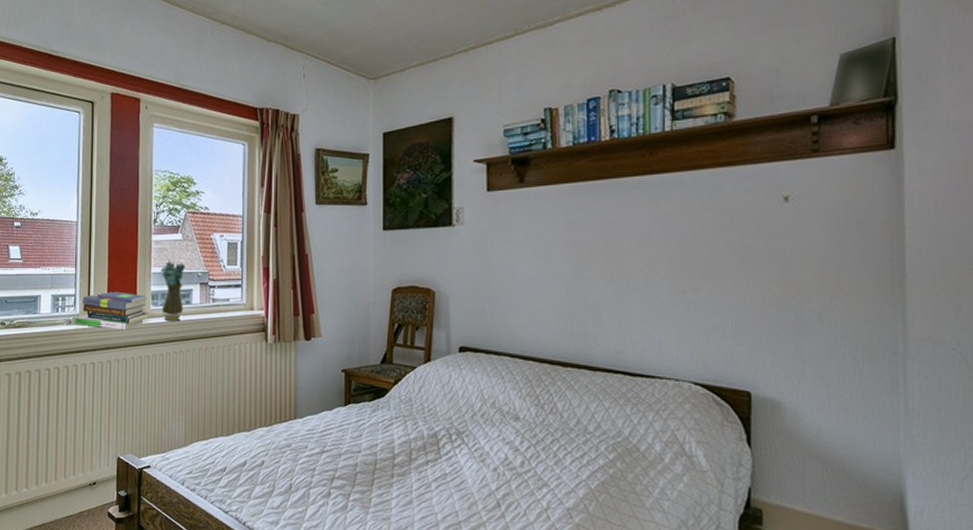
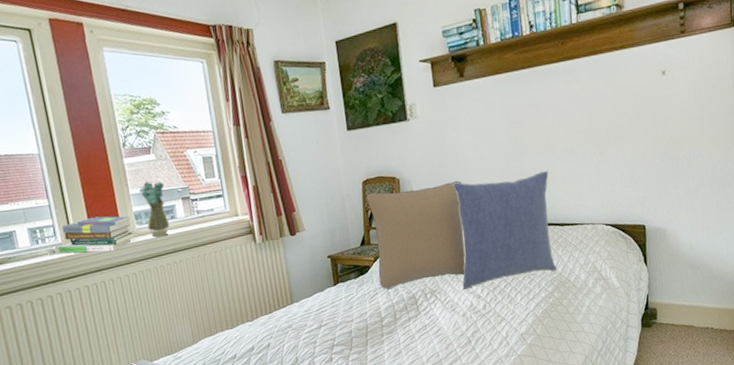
pillow: none [393,303,510,420] -> present [365,181,466,289]
pillow: none [497,303,623,437] -> present [453,170,558,289]

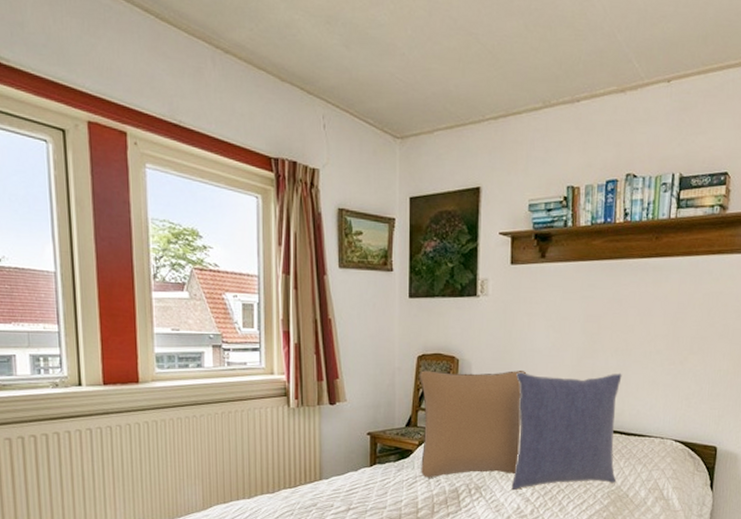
books: present [58,216,136,254] -> none [63,352,154,395]
vase: present [139,179,170,238] -> none [165,319,195,386]

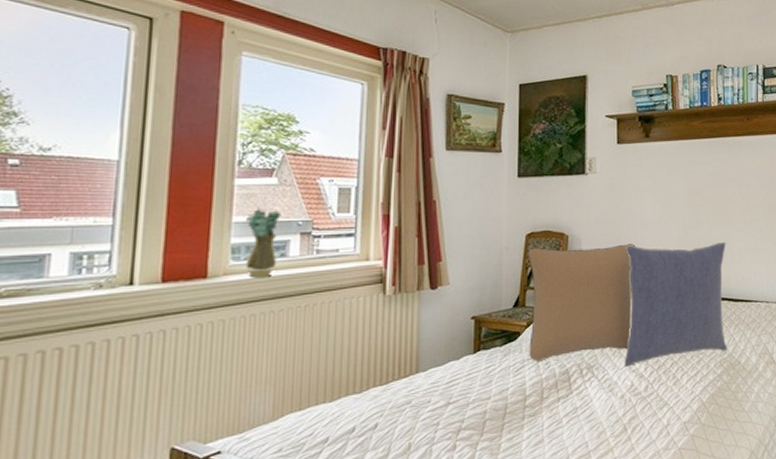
vase: none [165,319,195,386] -> present [245,206,282,278]

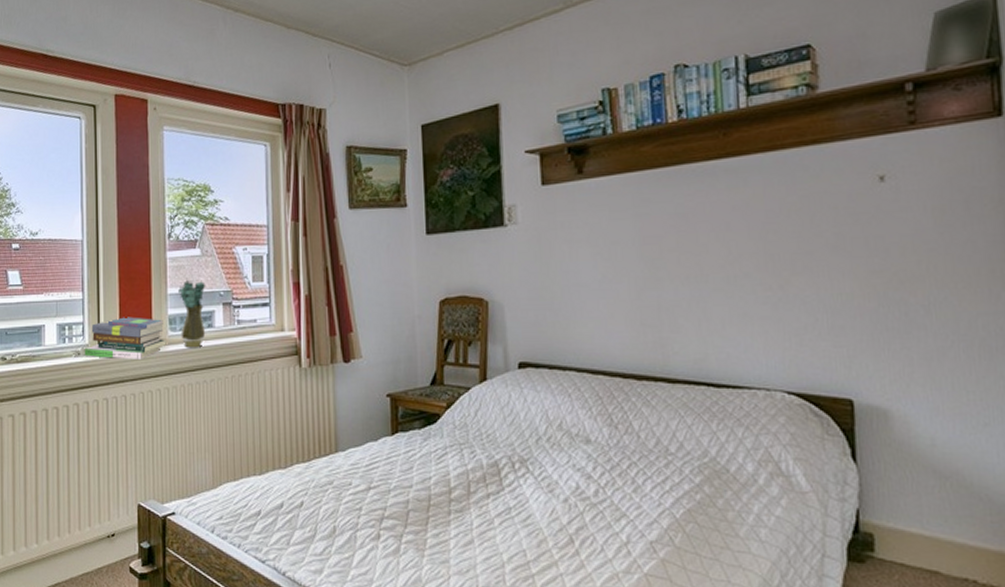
books: none [108,245,226,292] -> present [84,317,167,361]
pillow: present [527,244,636,361] -> none [442,310,573,448]
pillow: present [624,241,728,366] -> none [560,305,710,463]

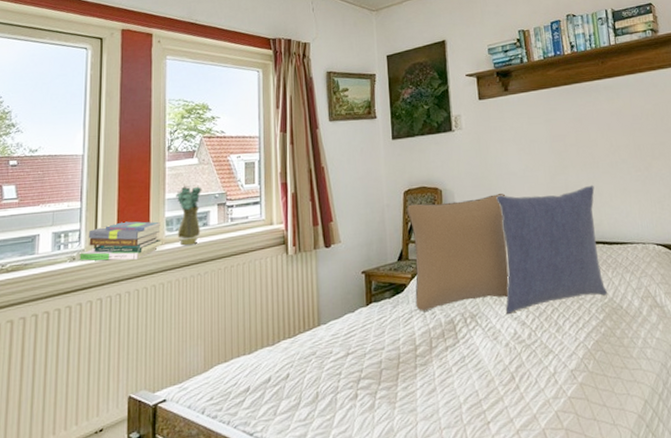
pillow: none [442,310,573,448] -> present [406,194,509,311]
pillow: none [560,305,710,463] -> present [496,185,608,314]

